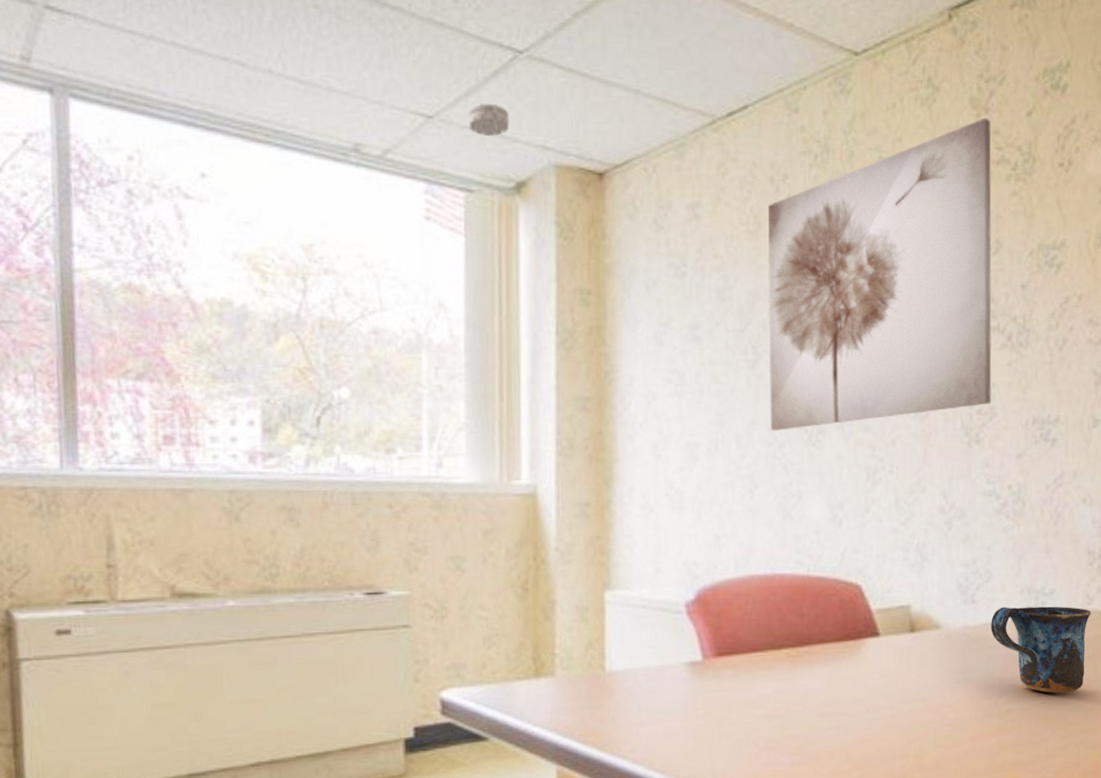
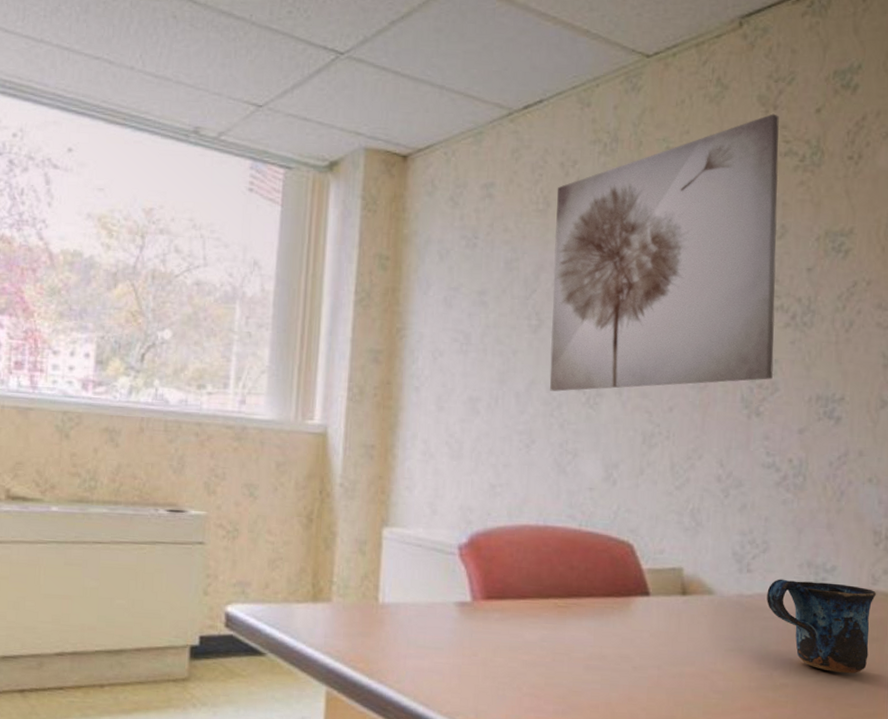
smoke detector: present [468,103,510,137] -> none [292,95,328,123]

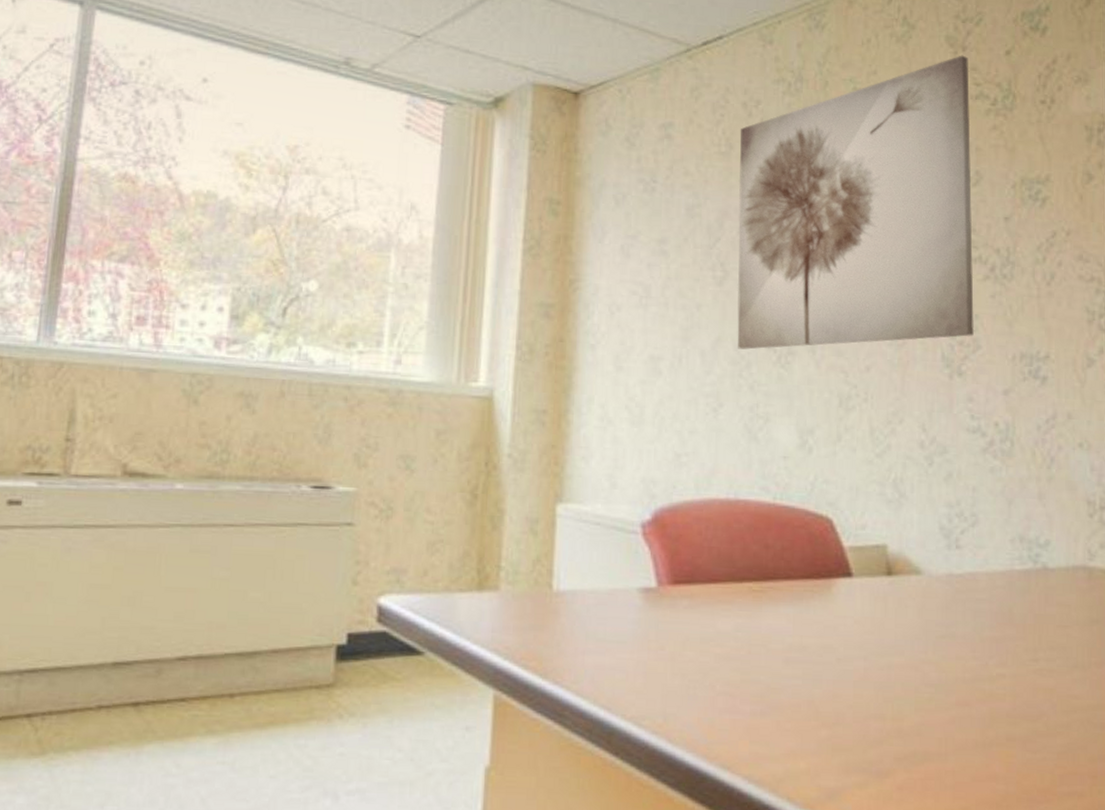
mug: present [767,579,876,674] -> none [978,555,1093,661]

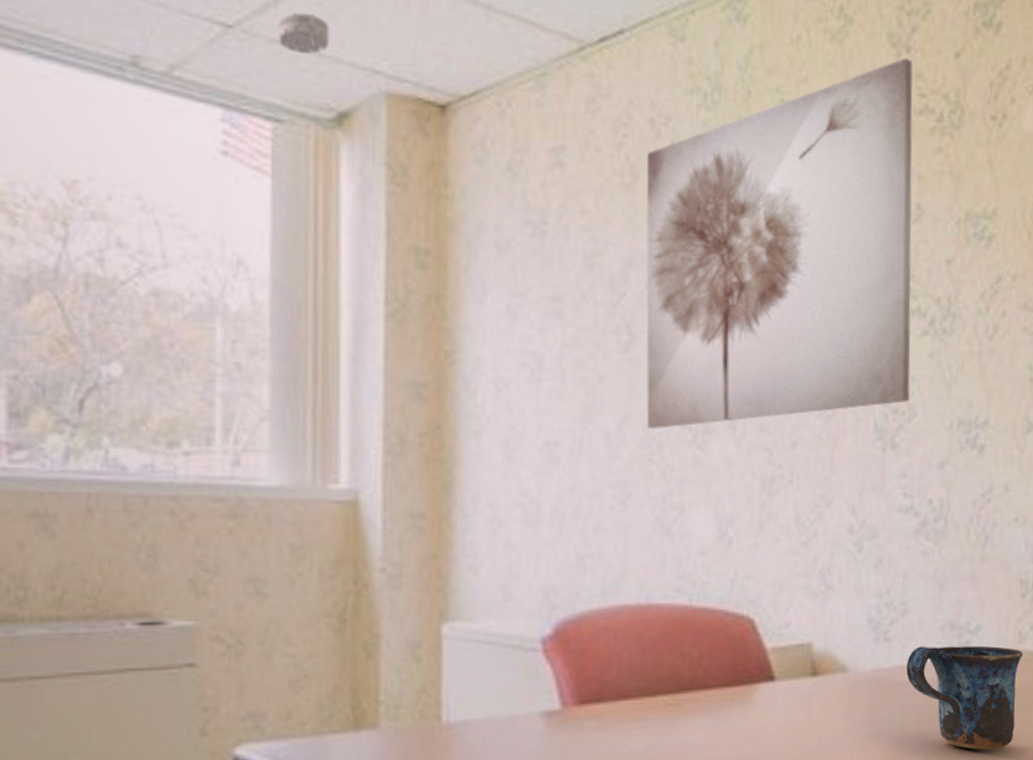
smoke detector: none [453,26,492,56] -> present [278,12,330,55]
mug: none [978,555,1093,661] -> present [906,645,1023,750]

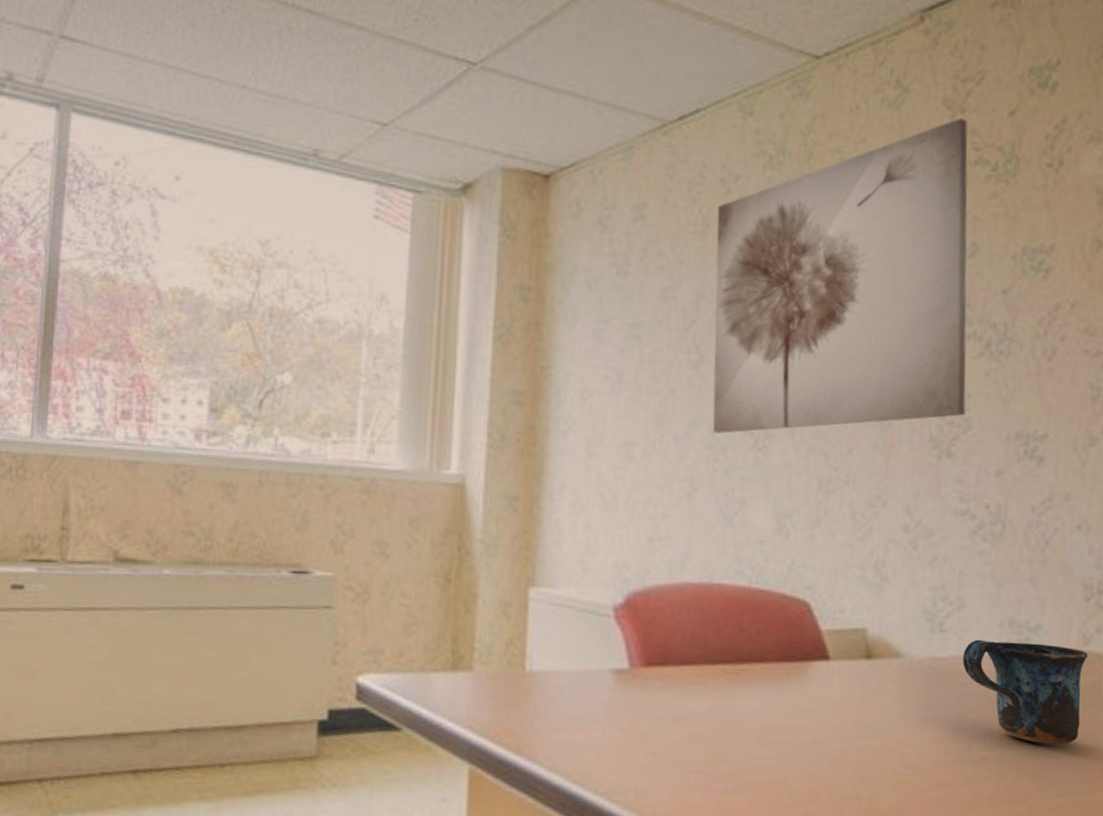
smoke detector: present [278,12,330,55] -> none [421,111,460,142]

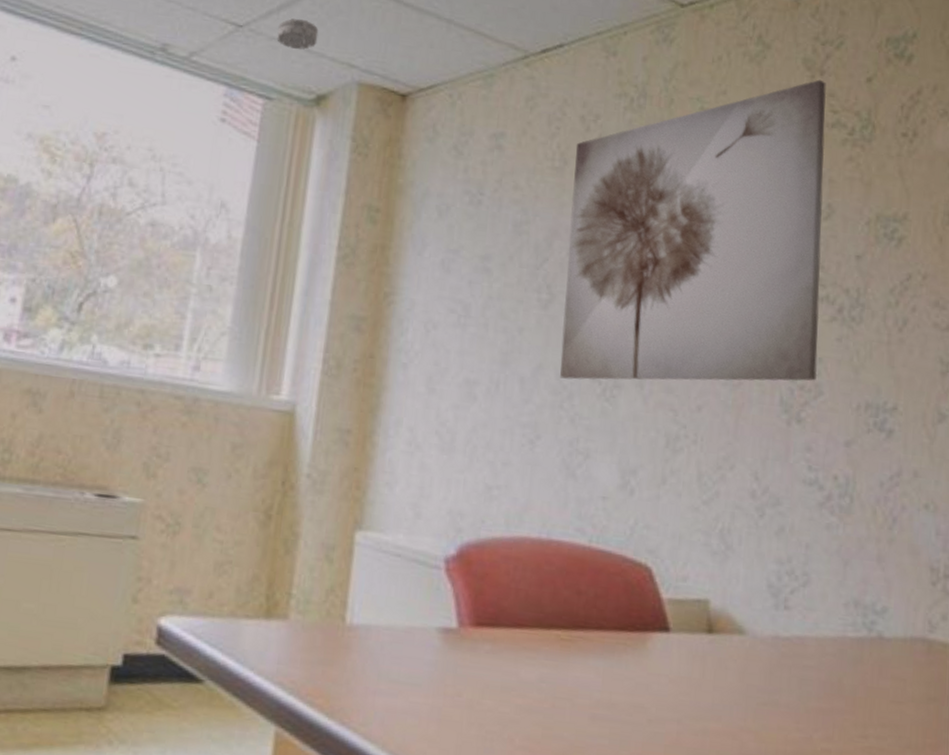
smoke detector: none [421,111,460,142] -> present [277,18,319,50]
mug: present [963,639,1088,746] -> none [807,619,933,741]

